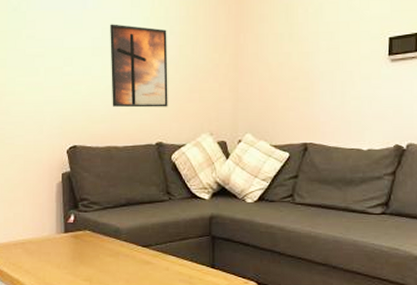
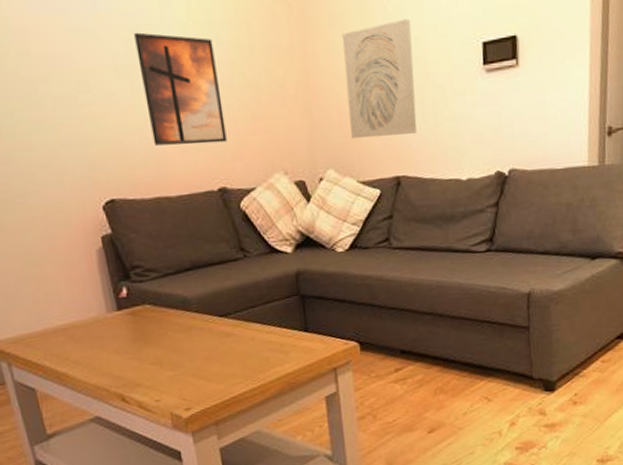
wall art: none [268,18,328,111] -> present [342,19,417,139]

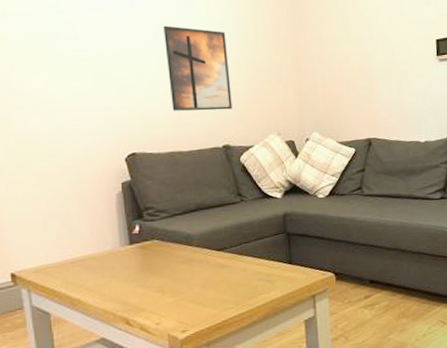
wall art: present [342,19,417,139] -> none [327,21,385,109]

